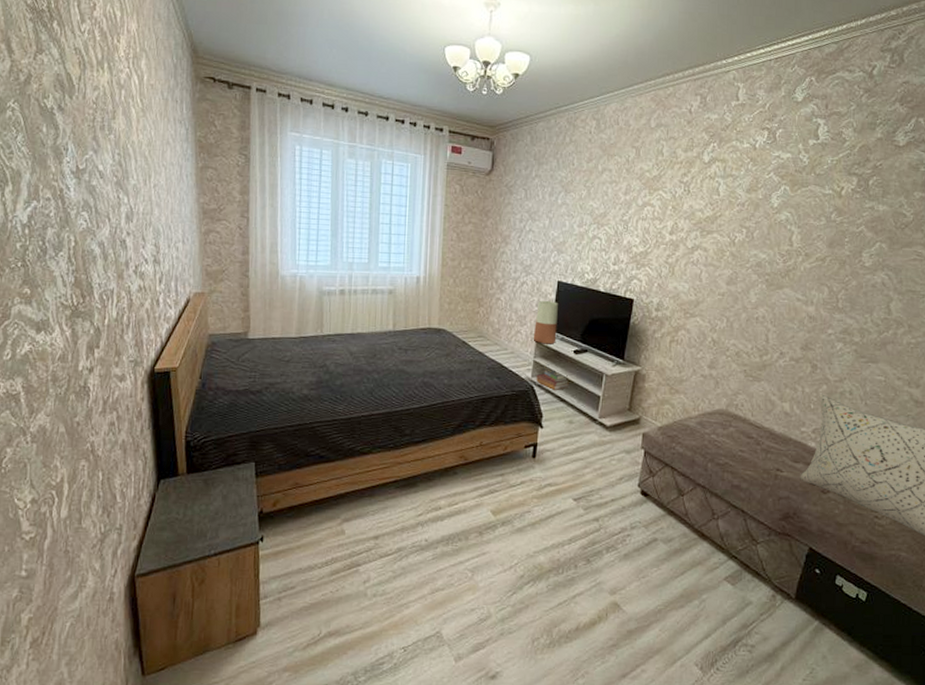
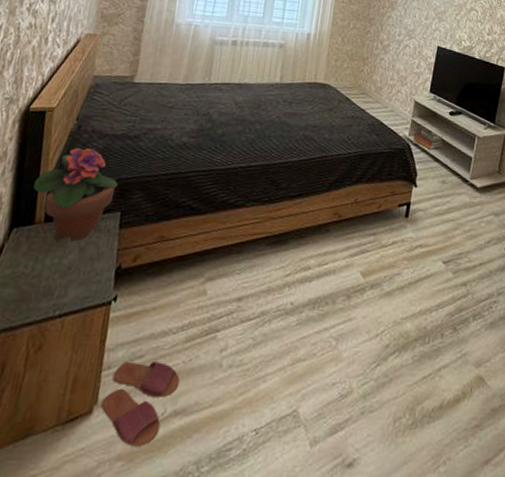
potted flower: none [172,404,248,490] -> present [33,147,118,242]
slippers: none [263,592,330,660] -> present [101,362,180,446]
vase: present [533,301,559,344] -> none [412,63,438,105]

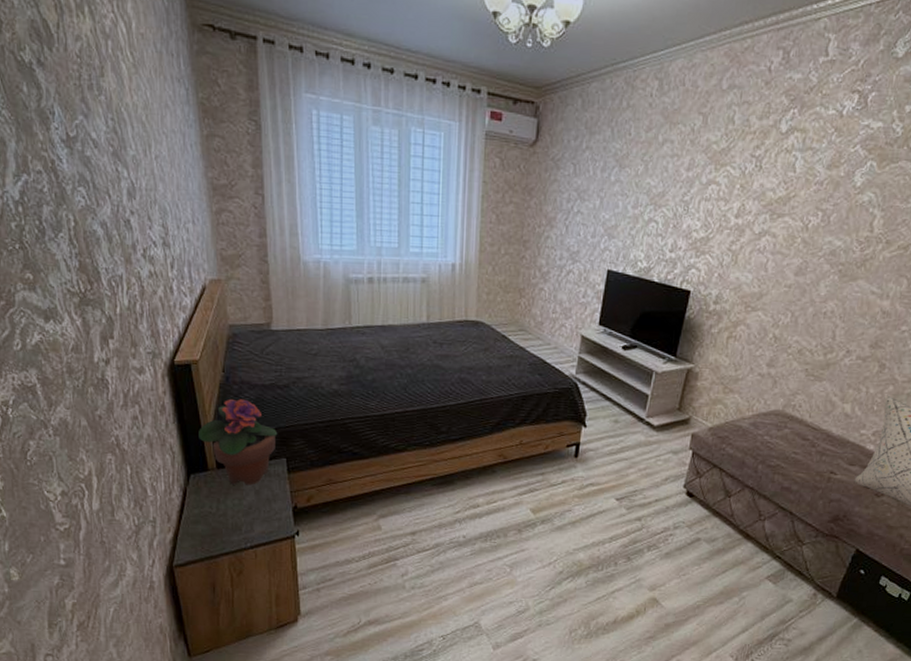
slippers: present [101,362,180,446] -> none [304,584,369,646]
books: present [413,124,444,150] -> none [580,361,617,388]

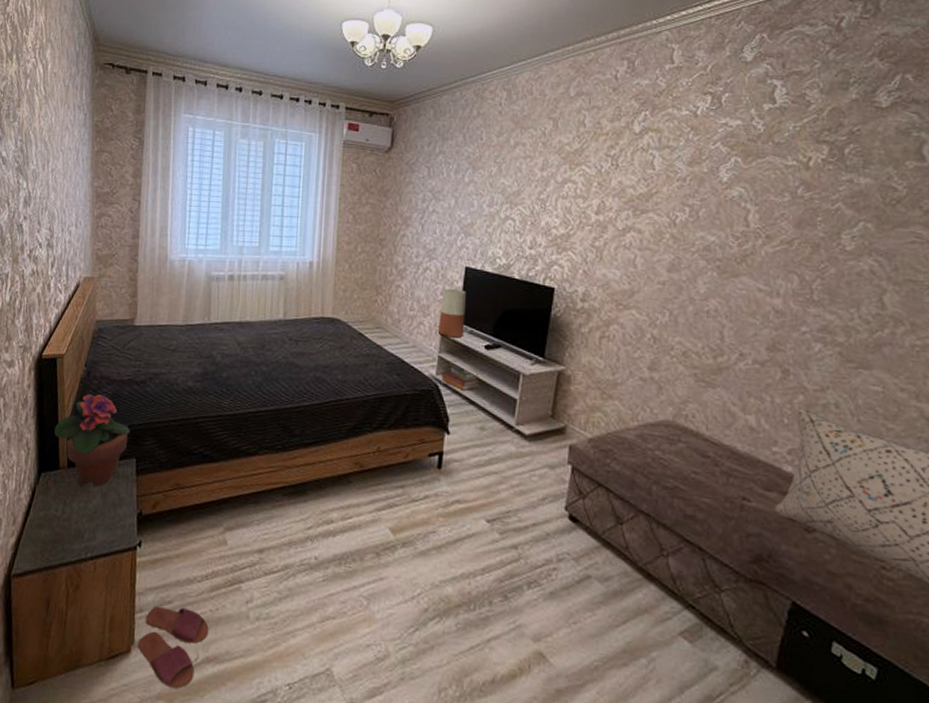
slippers: none [304,584,369,646] -> present [137,606,209,688]
vase: none [578,292,608,339] -> present [437,289,467,338]
books: none [580,361,617,388] -> present [441,360,481,391]

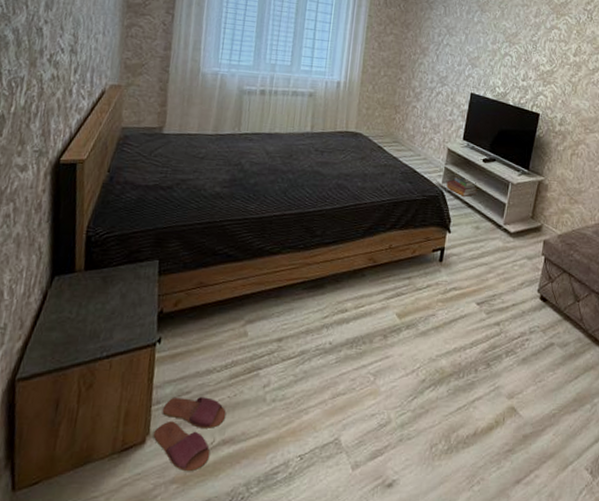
potted flower: present [54,393,131,487] -> none [71,198,154,289]
vase: present [437,289,467,338] -> none [445,111,471,153]

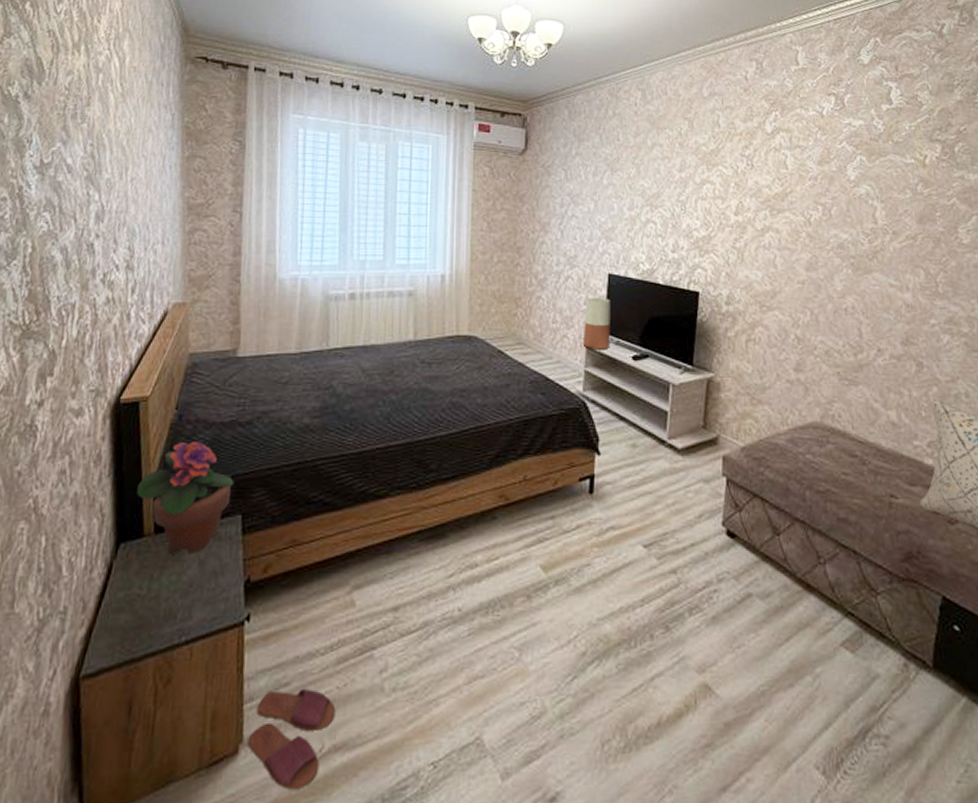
potted flower: none [71,198,154,289] -> present [137,441,234,554]
vase: none [445,111,471,153] -> present [582,298,612,350]
books: present [446,171,478,197] -> none [589,375,630,406]

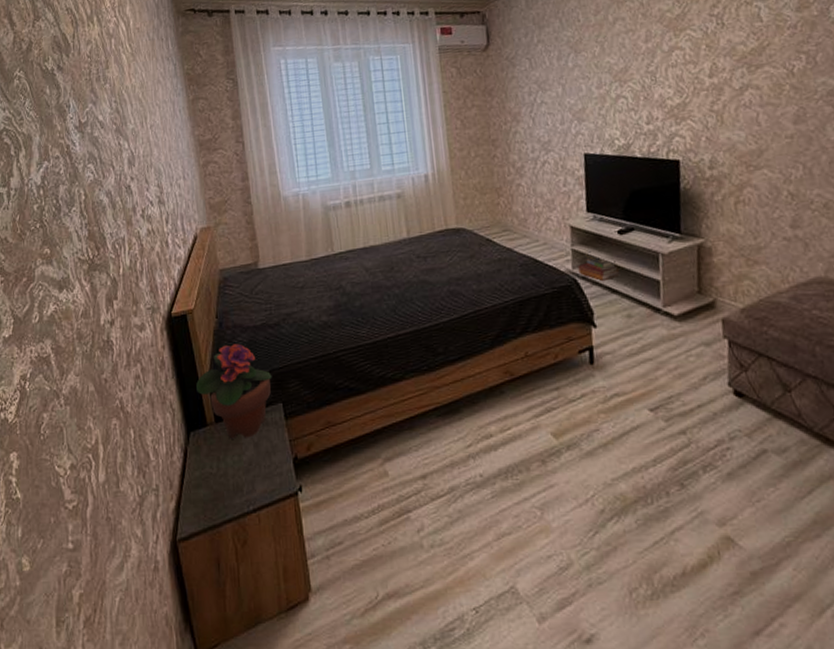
slippers: present [247,689,336,789] -> none [315,547,385,629]
vase: present [582,298,612,350] -> none [565,178,595,229]
books: none [589,375,630,406] -> present [578,251,620,281]

